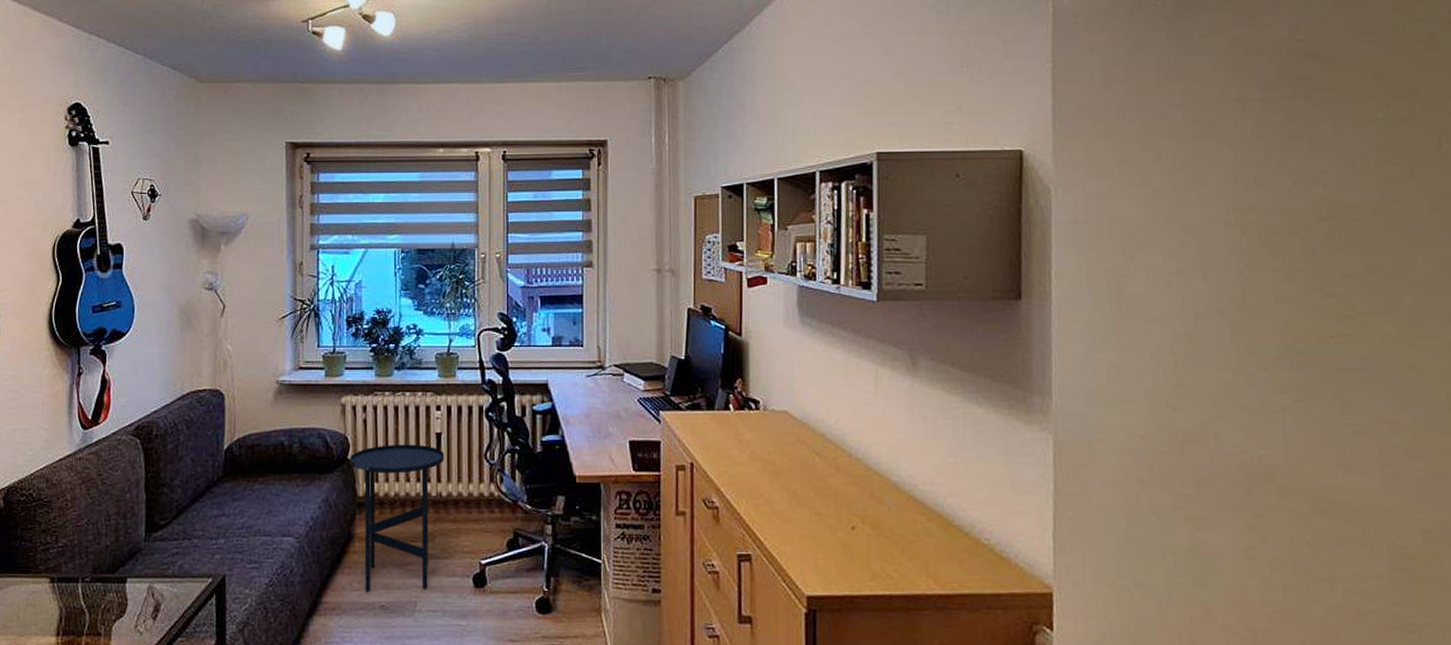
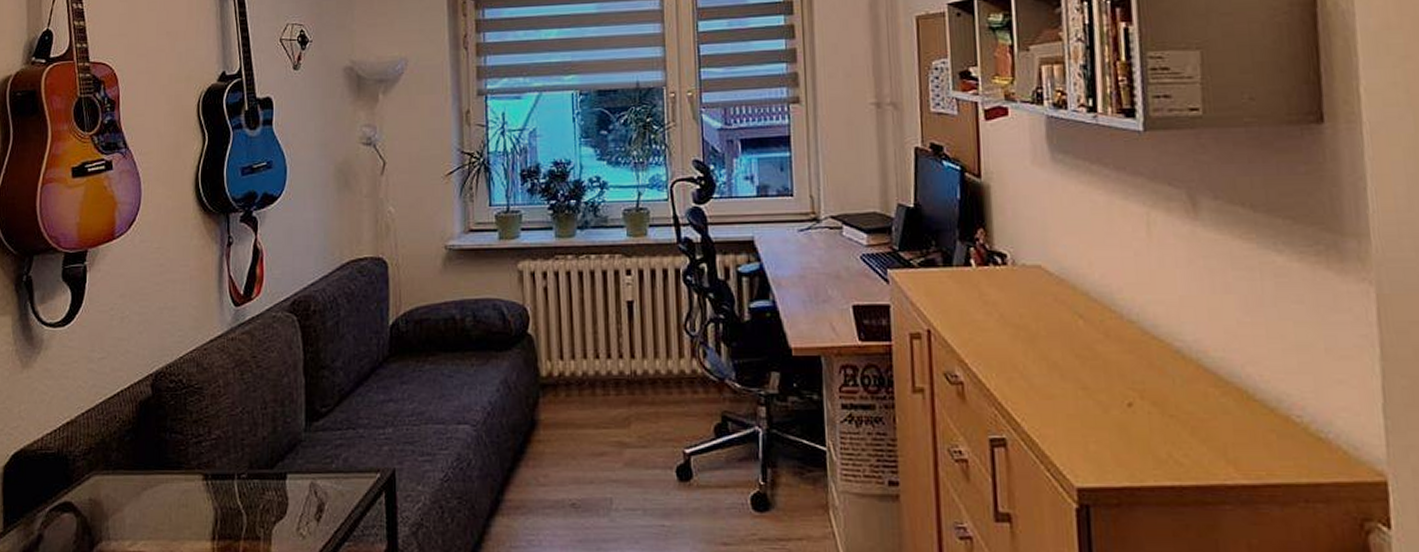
side table: present [350,444,445,591] -> none [530,314,638,486]

